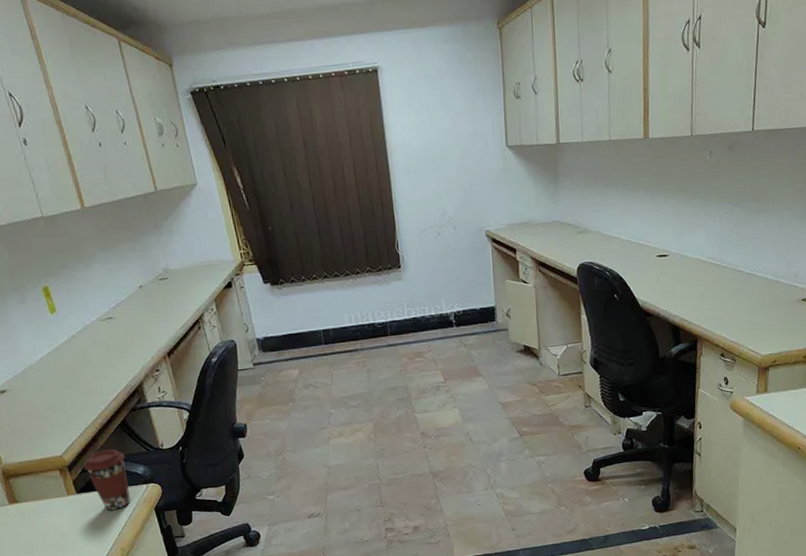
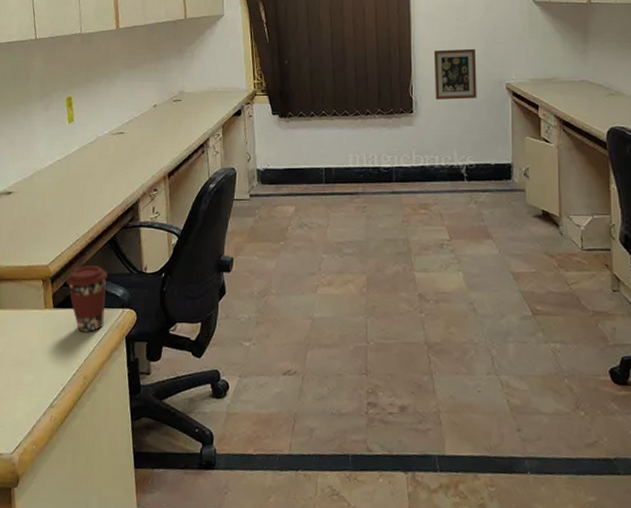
picture frame: none [415,198,460,253] -> present [433,48,477,100]

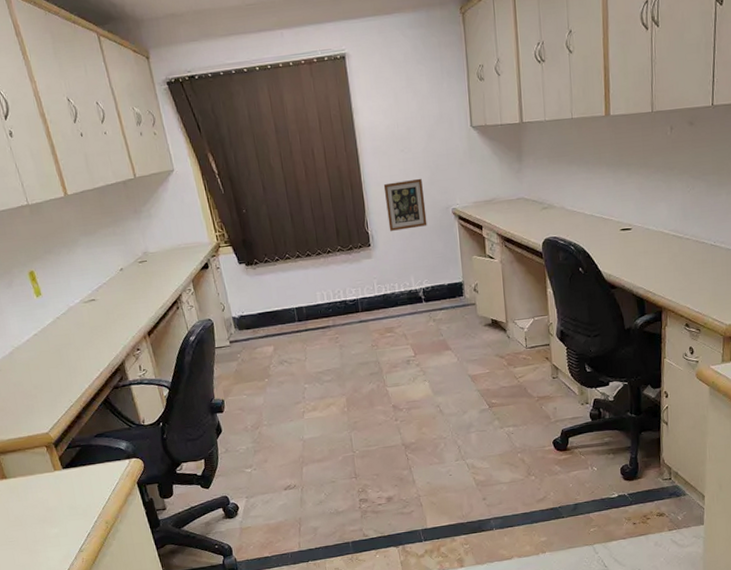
coffee cup: present [66,265,108,332] -> none [68,426,114,485]

